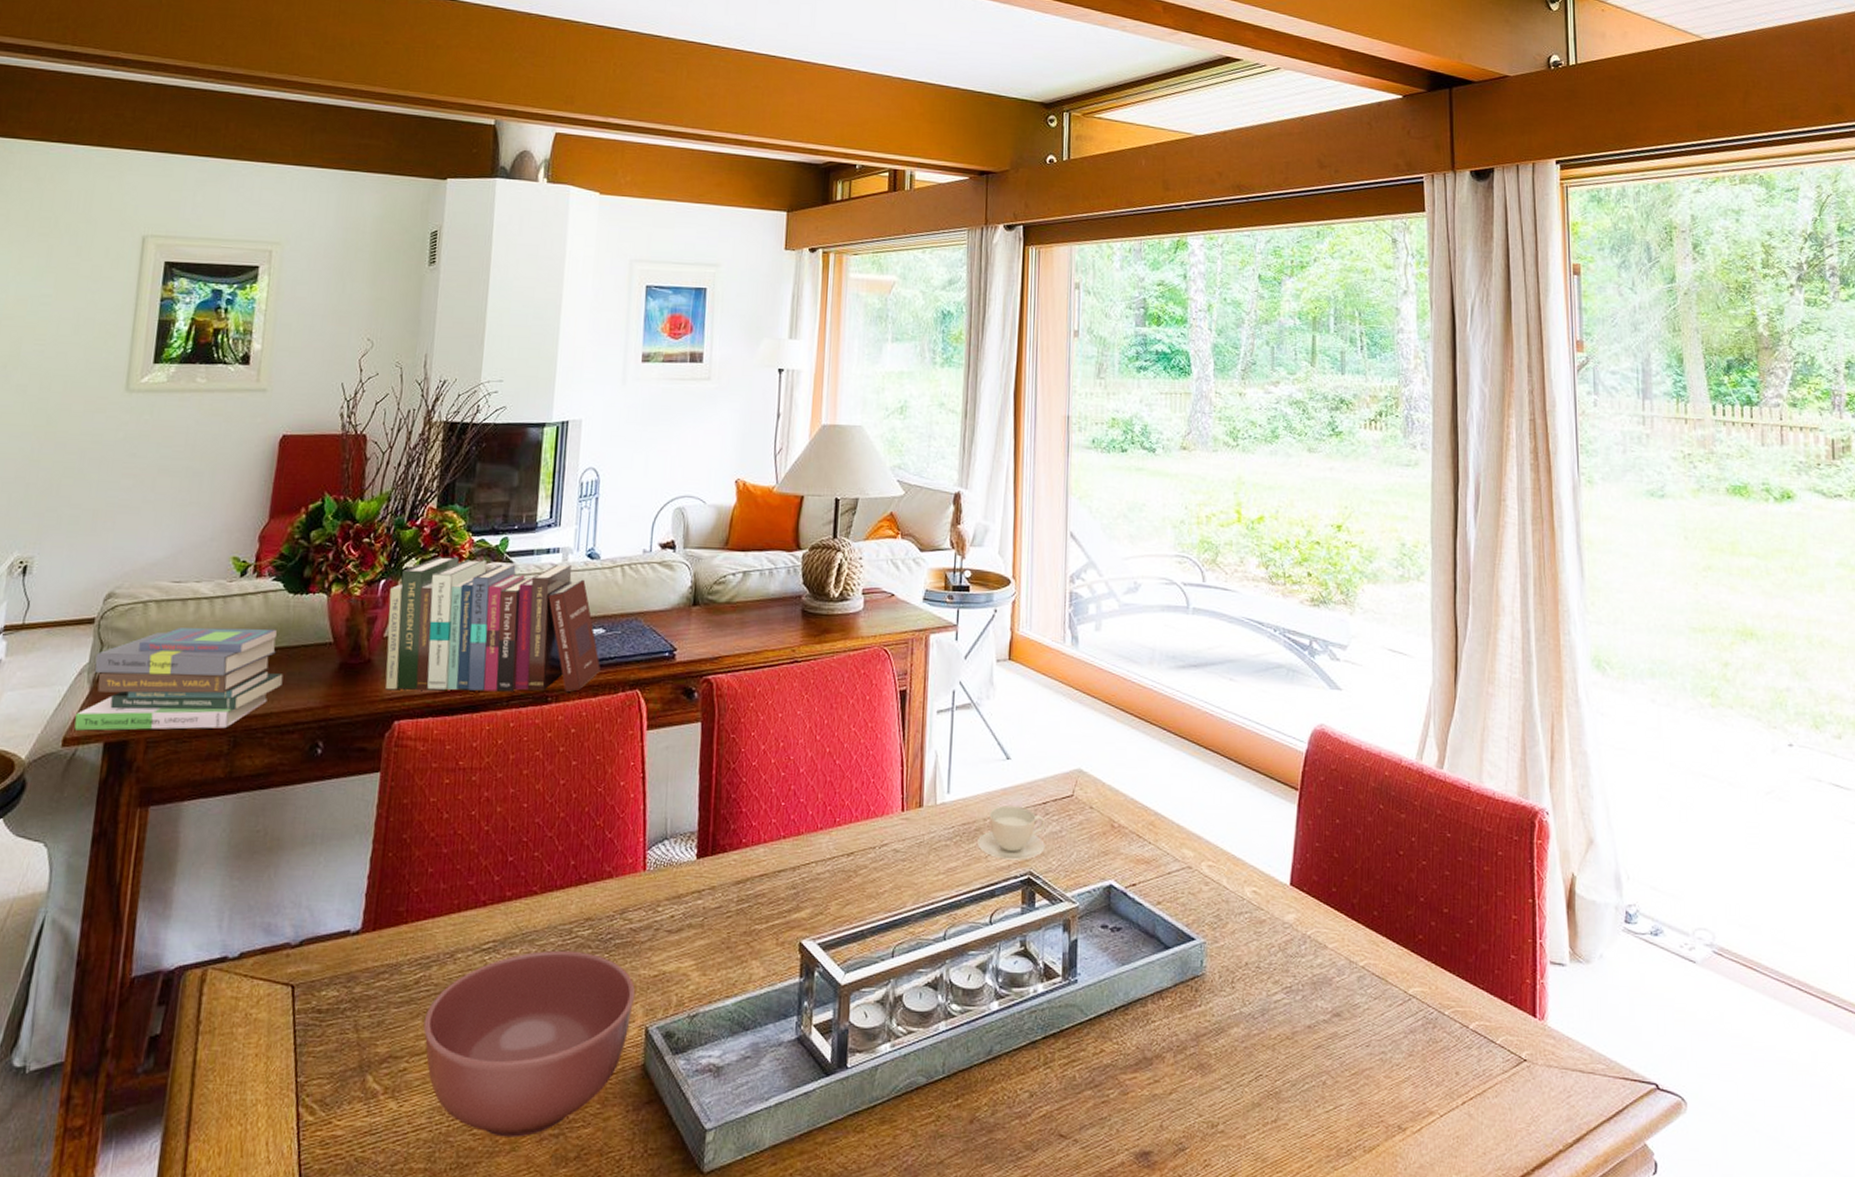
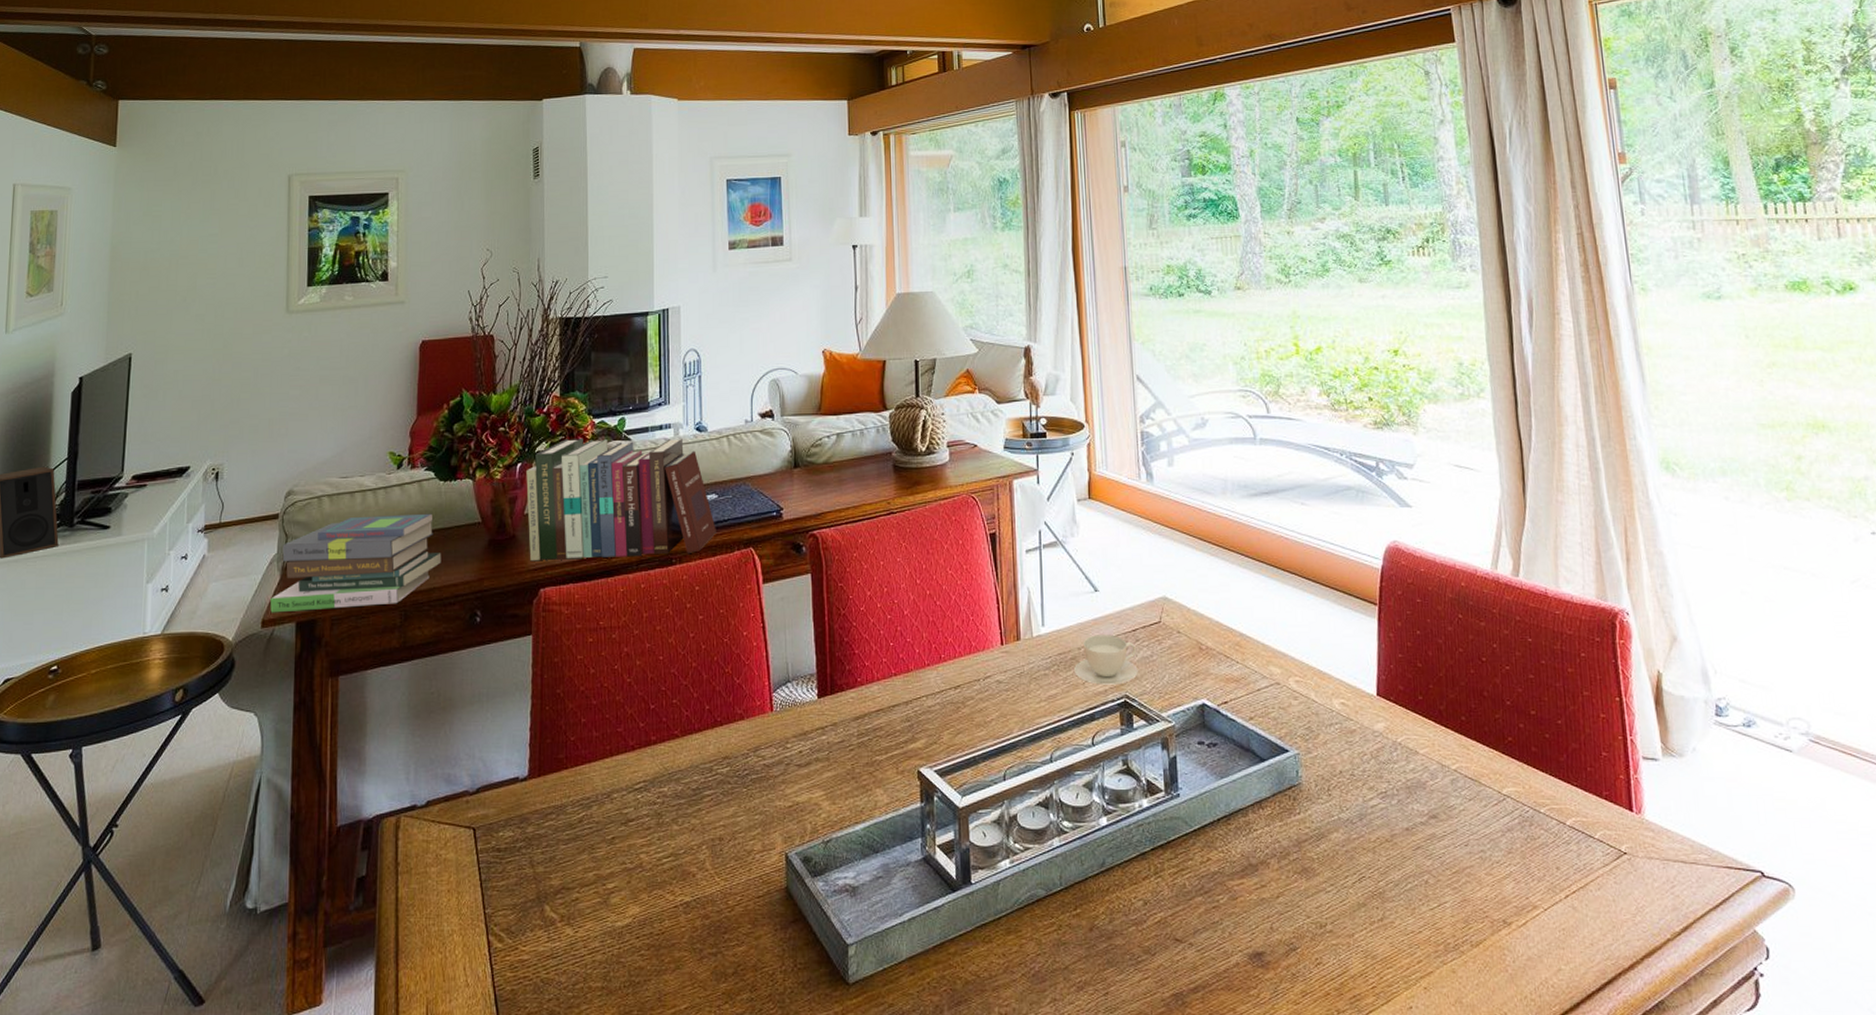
bowl: present [423,950,636,1138] -> none [590,786,774,957]

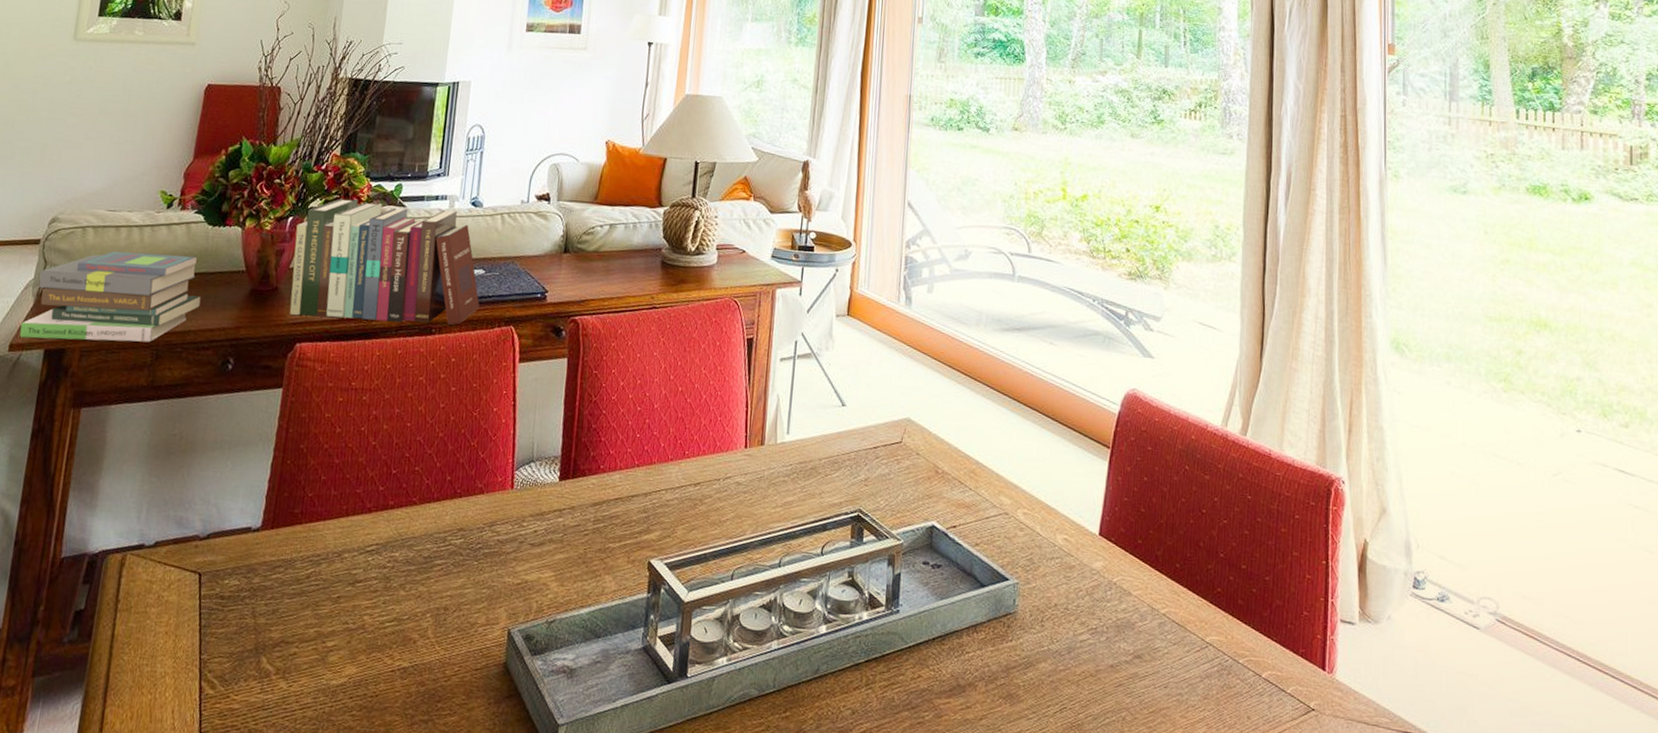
teacup: present [1074,634,1139,685] -> none [813,448,876,498]

